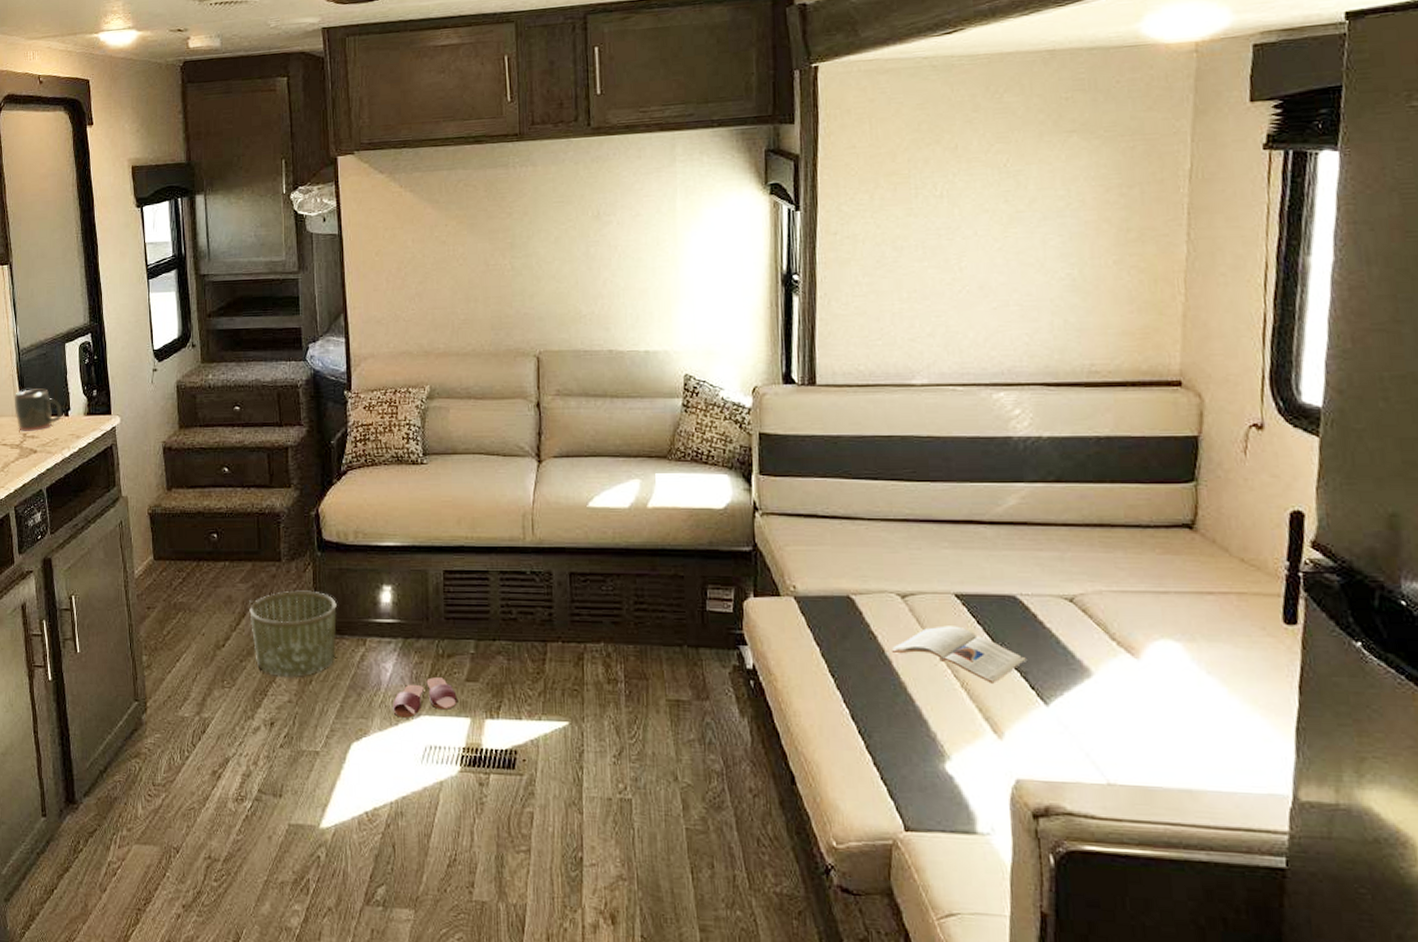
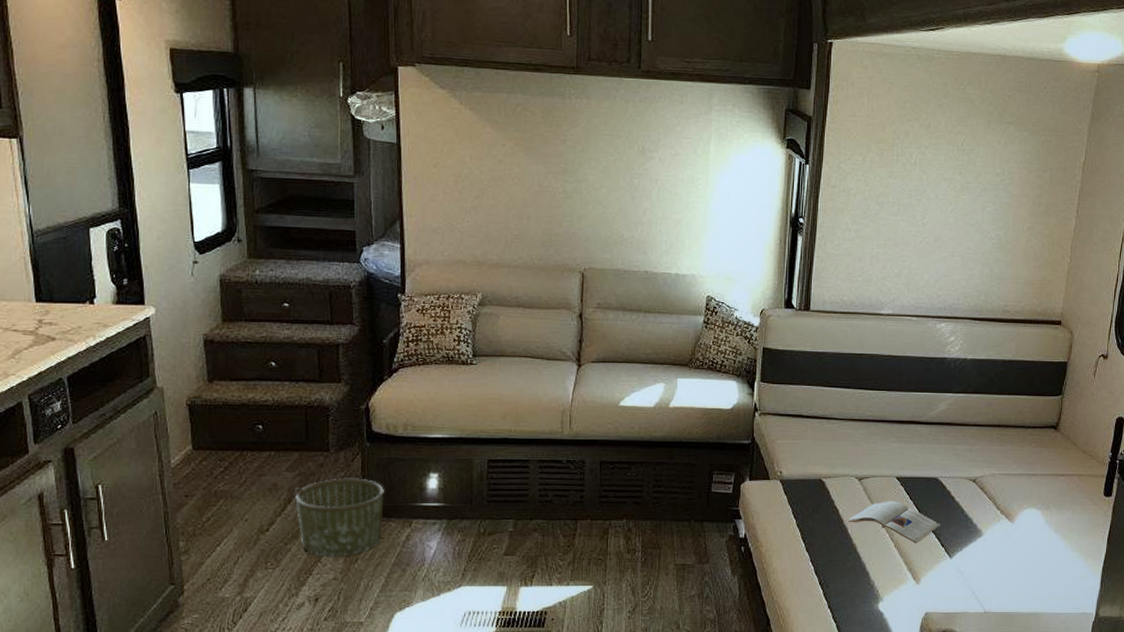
mug: present [14,388,62,431] -> none [26,273,86,318]
slippers: present [393,677,457,718] -> none [435,553,495,589]

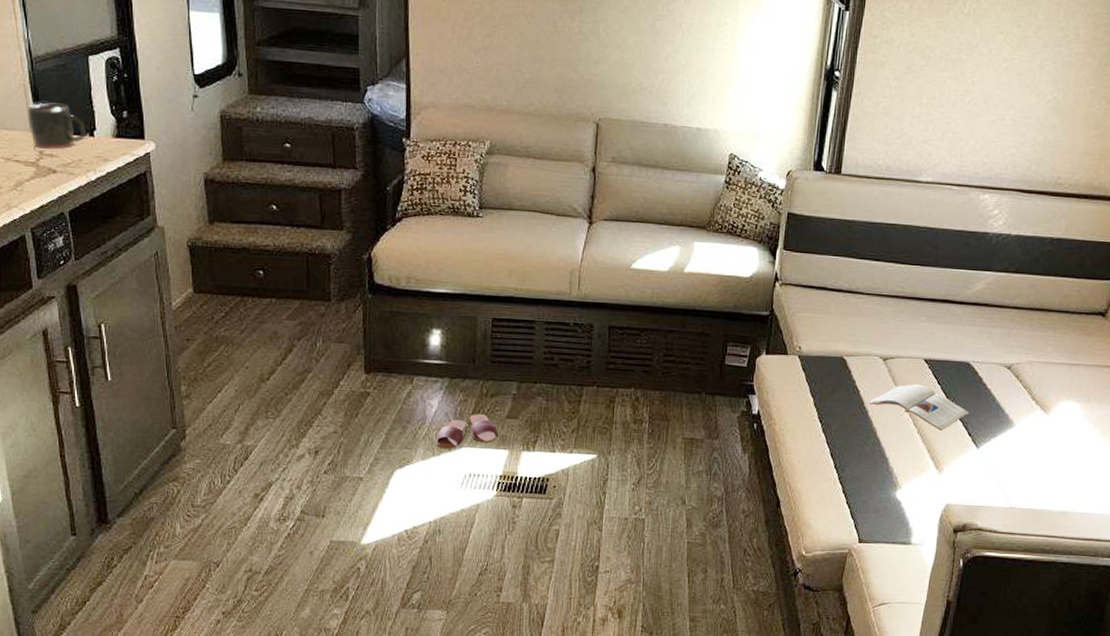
mug: none [26,273,86,318] -> present [27,102,86,149]
basket: present [295,478,385,558] -> none [296,329,387,411]
slippers: none [435,553,495,589] -> present [436,414,497,449]

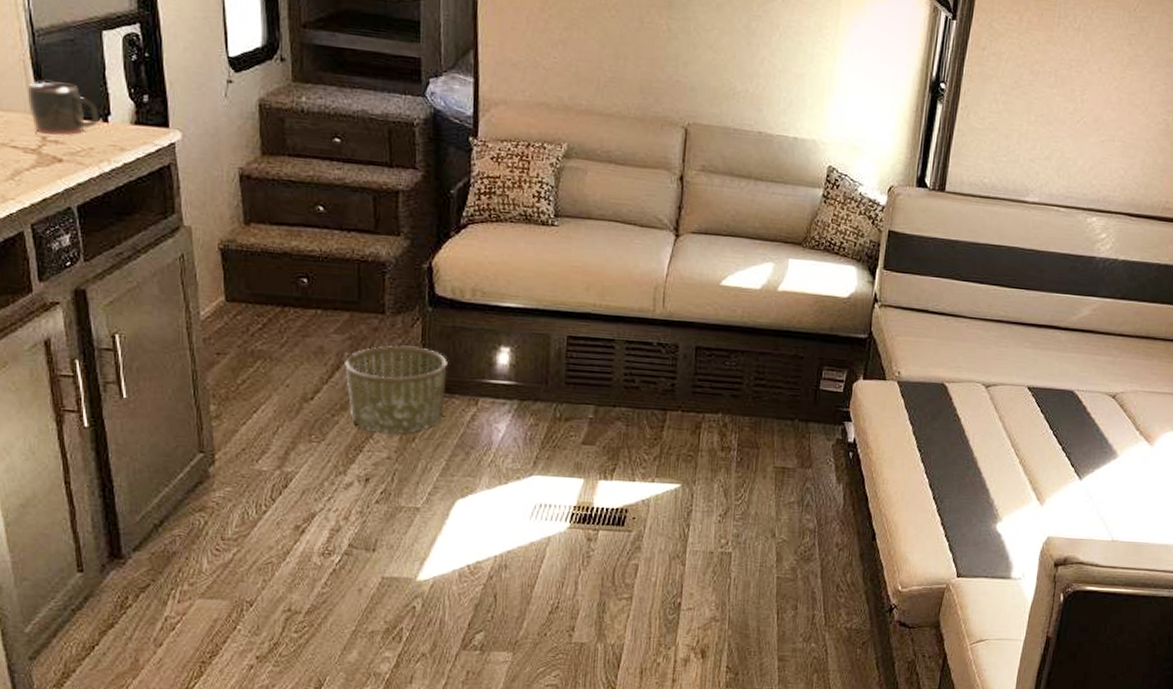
basket: none [296,329,387,411] -> present [345,345,449,435]
slippers: present [436,414,497,449] -> none [503,439,572,477]
magazine: present [870,384,969,431] -> none [971,412,1072,461]

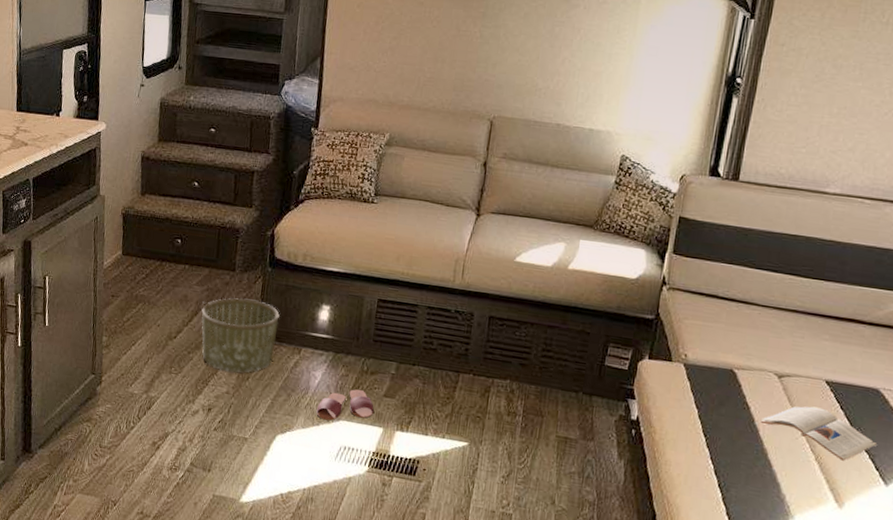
mug: present [27,82,99,135] -> none [10,87,54,126]
slippers: none [503,439,572,477] -> present [316,389,374,421]
magazine: none [971,412,1072,461] -> present [761,406,877,461]

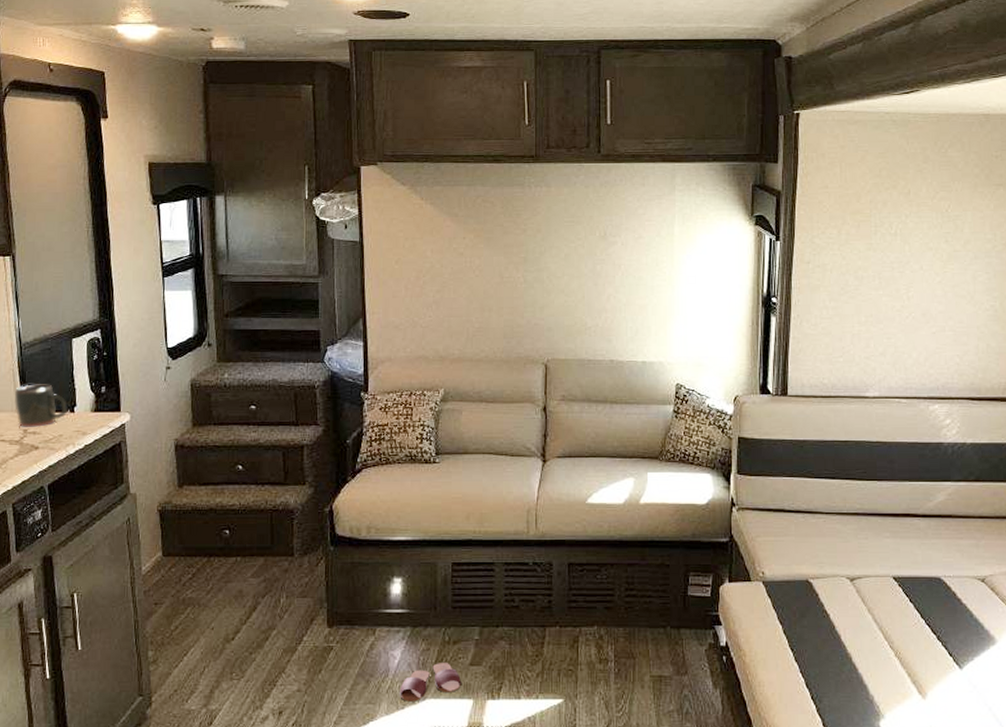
mug: none [10,87,54,126] -> present [14,384,67,427]
basket: present [201,298,281,374] -> none [260,584,349,668]
magazine: present [761,406,877,461] -> none [841,604,946,652]

